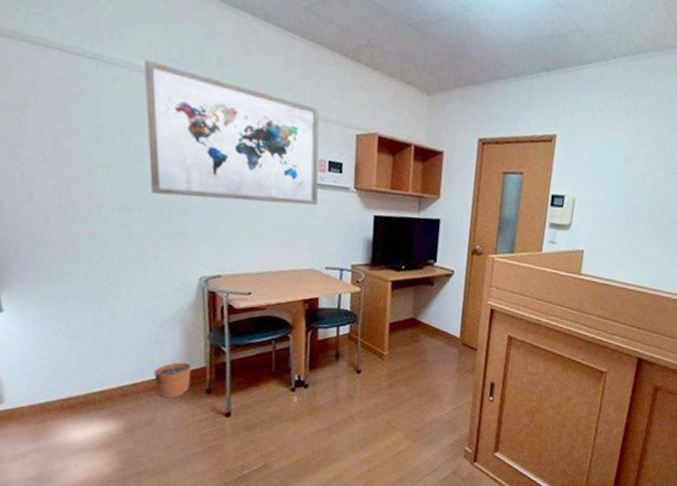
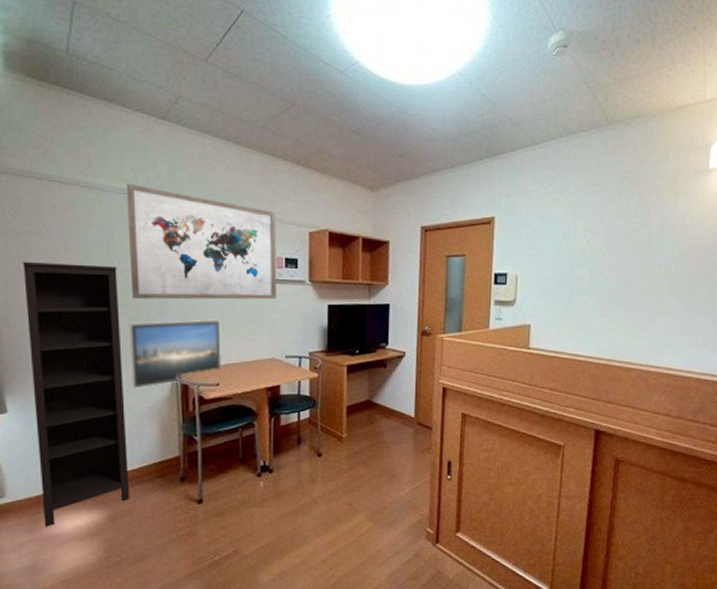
bookcase: none [17,140,149,436] -> present [23,261,130,527]
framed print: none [147,220,255,293] -> present [129,319,221,389]
plant pot: present [153,360,191,399] -> none [133,451,167,488]

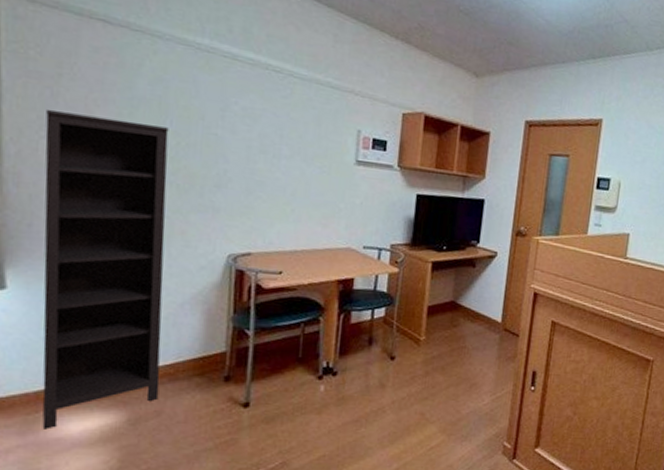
wall art: present [127,183,276,300] -> none [184,33,367,183]
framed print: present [129,319,221,389] -> none [174,193,291,271]

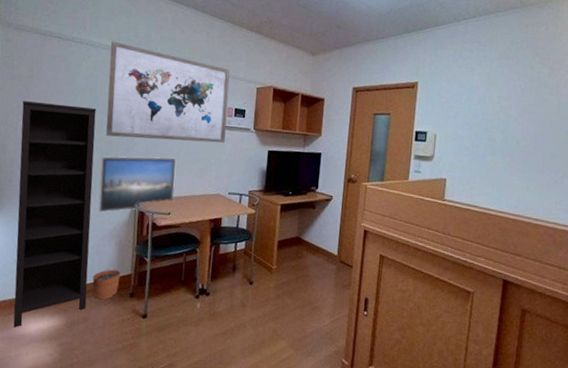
plant pot: none [167,344,210,387] -> present [92,267,121,300]
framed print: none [174,193,291,271] -> present [98,156,177,213]
wall art: none [184,33,367,183] -> present [106,41,230,144]

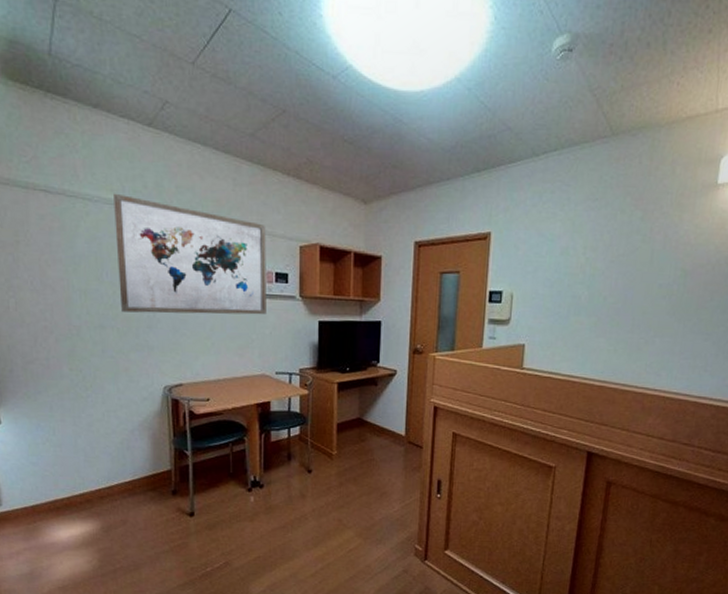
bookcase: present [13,100,97,328] -> none [11,272,123,536]
plant pot: present [92,267,121,300] -> none [125,464,158,500]
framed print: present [98,156,177,213] -> none [118,334,212,403]

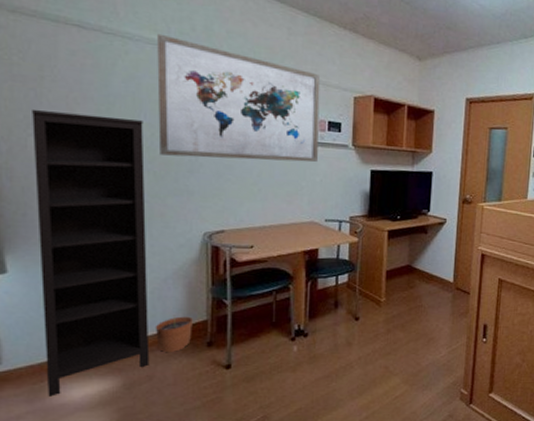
bookcase: none [11,272,123,536] -> present [32,108,150,397]
plant pot: none [125,464,158,500] -> present [155,315,193,353]

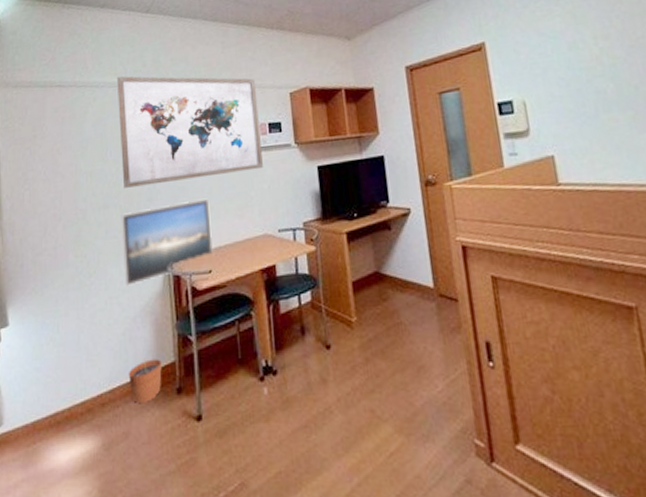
bookcase: present [32,108,150,397] -> none [28,158,125,461]
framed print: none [154,179,258,250] -> present [121,198,213,286]

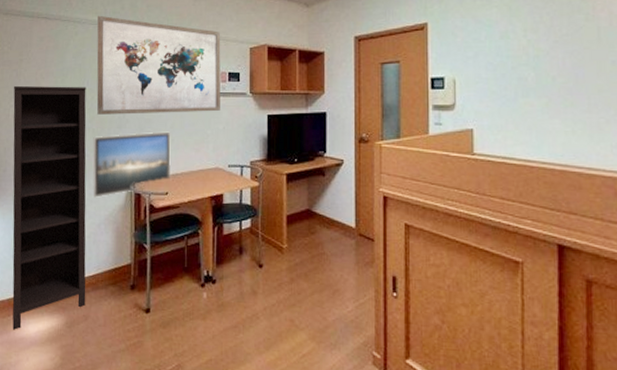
bookcase: none [28,158,125,461] -> present [12,85,86,330]
plant pot: present [128,358,162,404] -> none [90,258,119,295]

